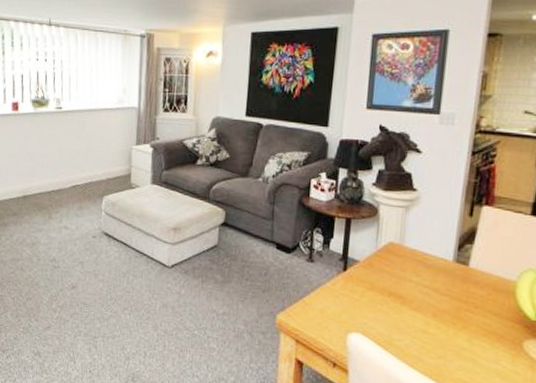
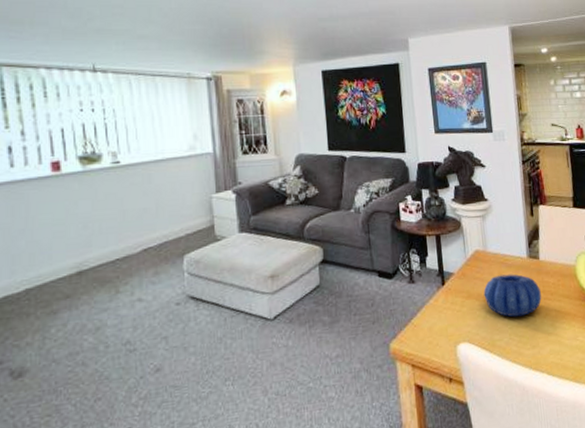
decorative bowl: none [389,273,463,323] -> present [483,274,542,318]

